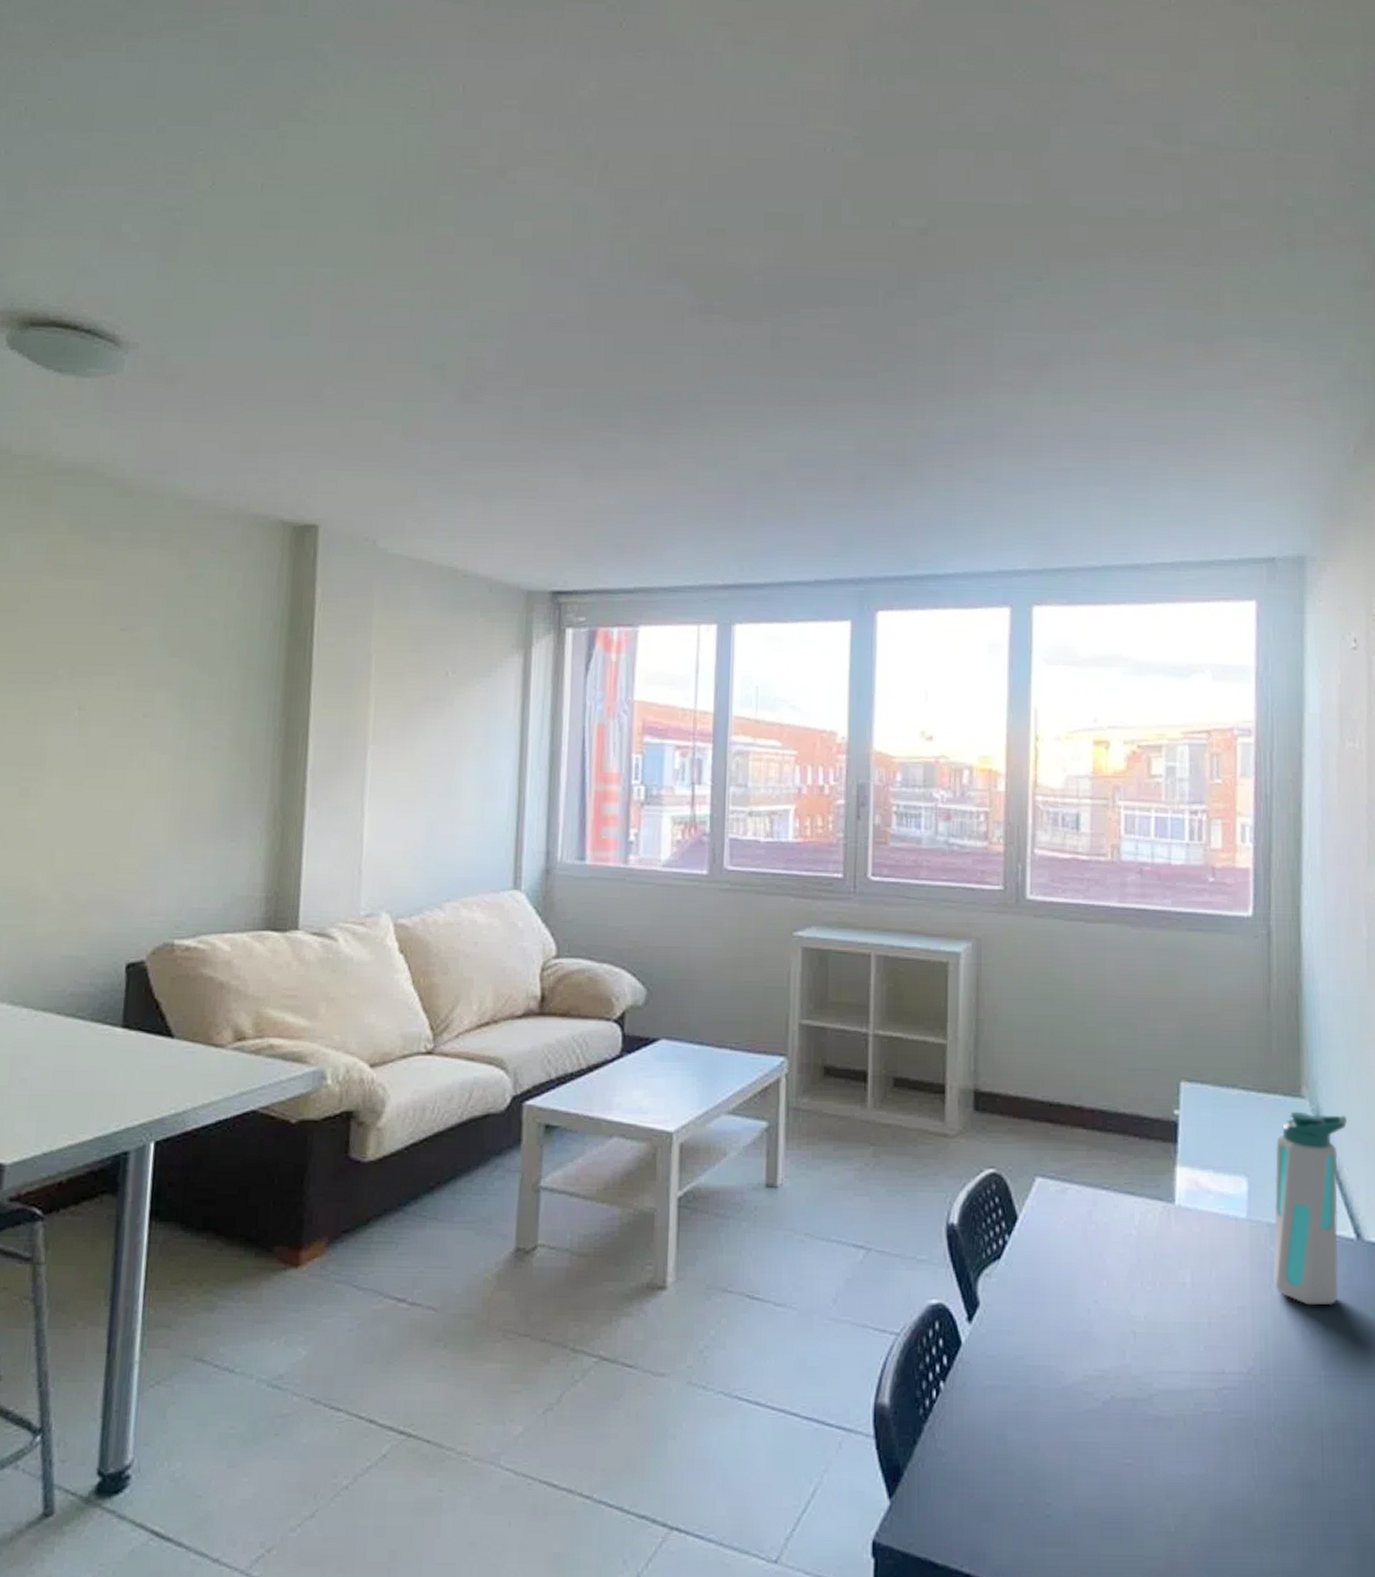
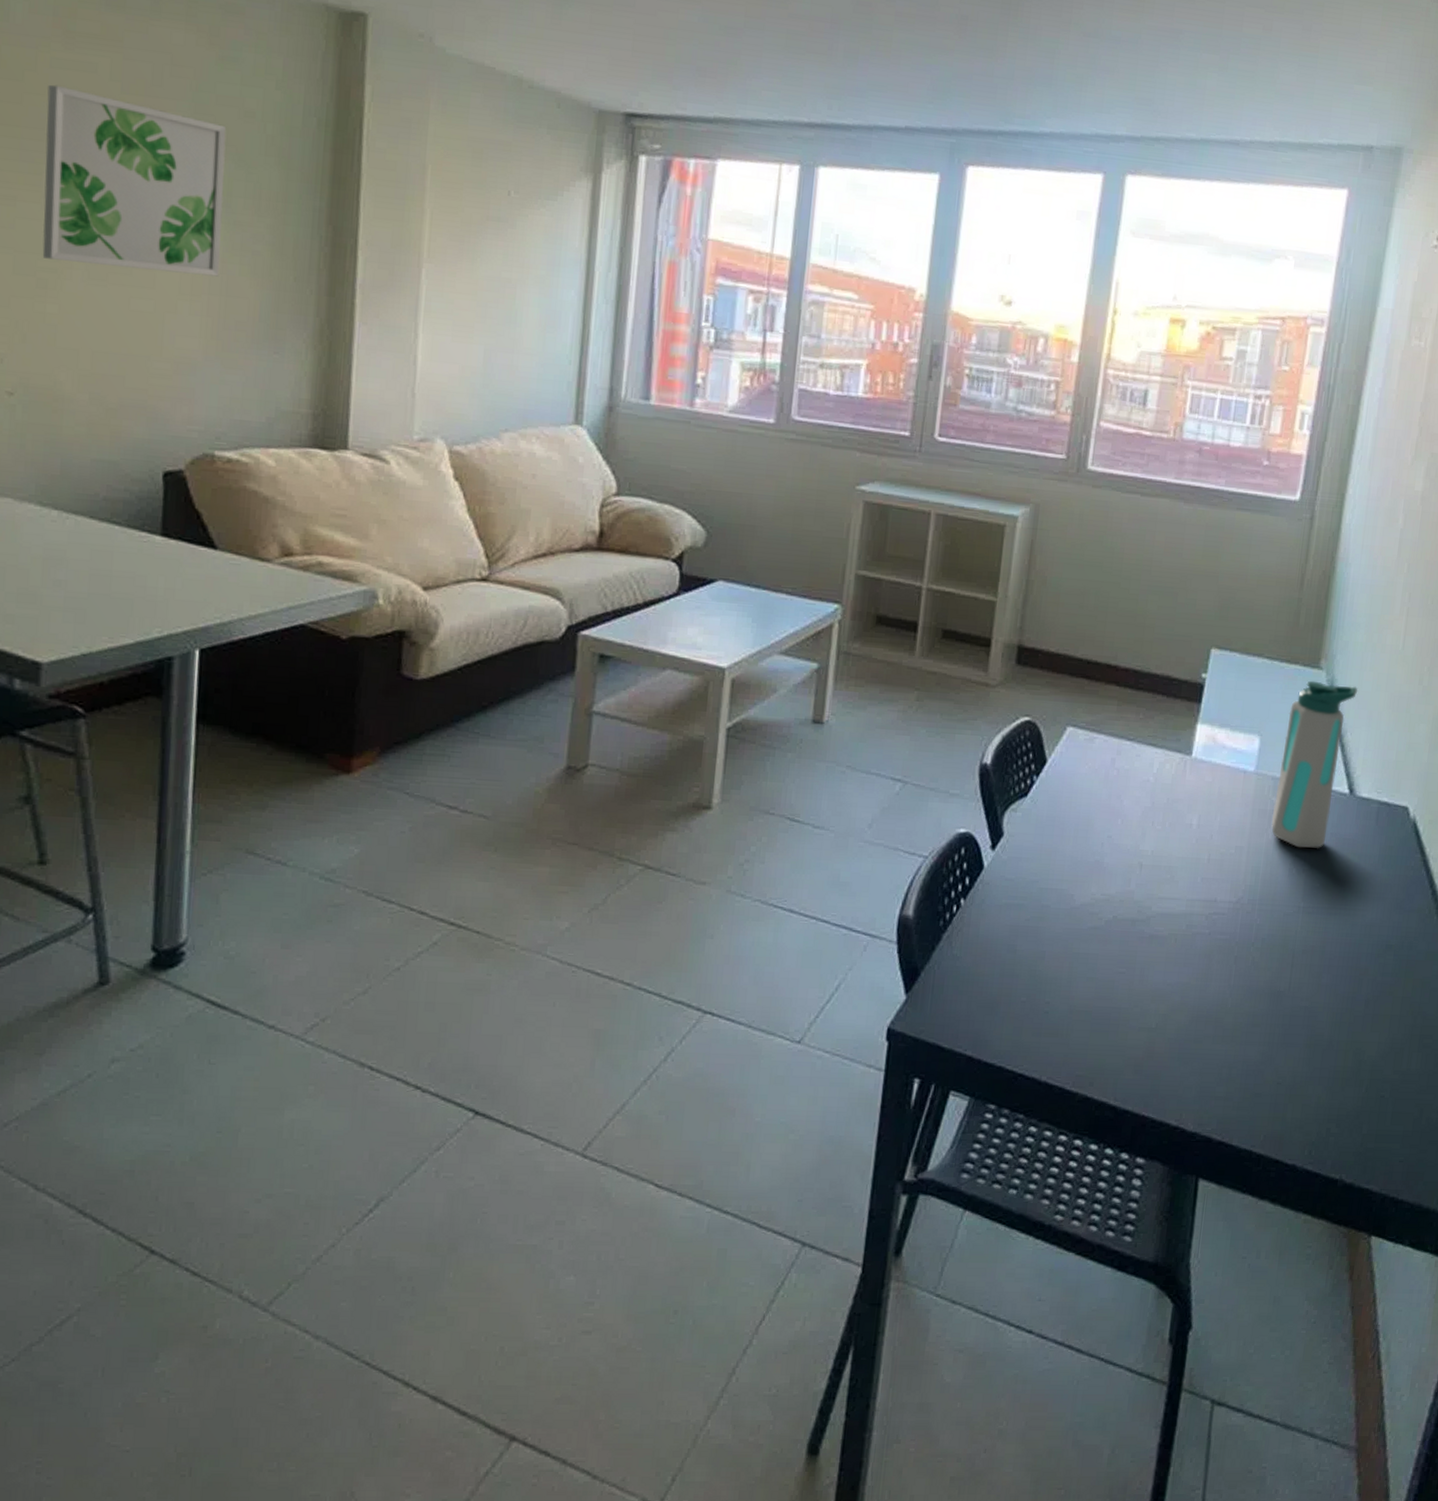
wall art: none [26,612,193,773] -> present [42,84,227,277]

